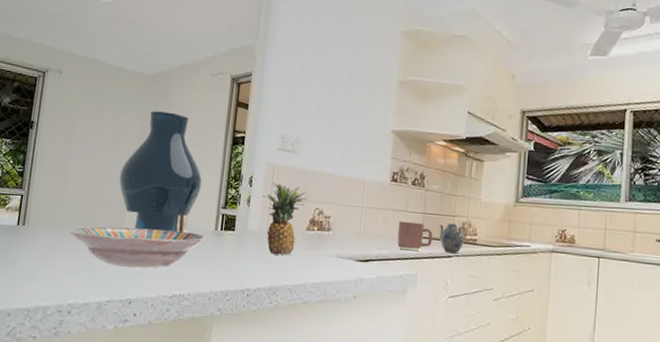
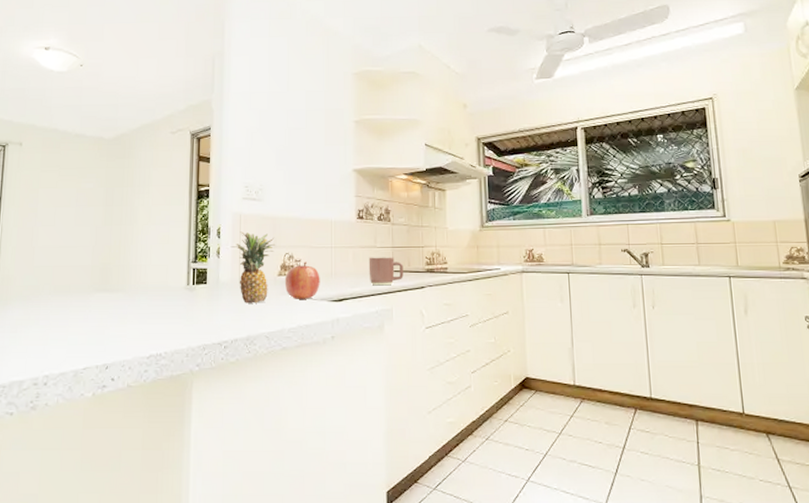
bowl: present [69,226,206,268] -> none [40,289,178,331]
vase: present [119,111,202,234] -> none [86,173,171,294]
fruit: none [312,218,348,257] -> present [284,261,320,299]
teapot: present [439,223,467,254] -> none [409,254,437,284]

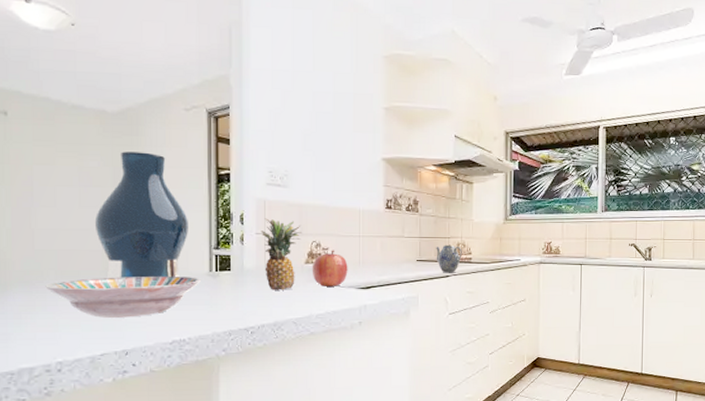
bowl: none [40,289,178,331] -> present [45,275,201,318]
vase: none [86,173,171,294] -> present [94,152,190,279]
mug: present [368,257,404,286] -> none [396,246,430,274]
teapot: none [409,254,437,284] -> present [436,244,462,273]

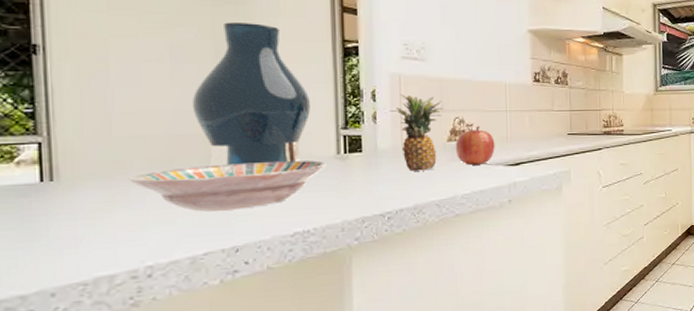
teapot: present [436,244,462,273] -> none [587,117,614,146]

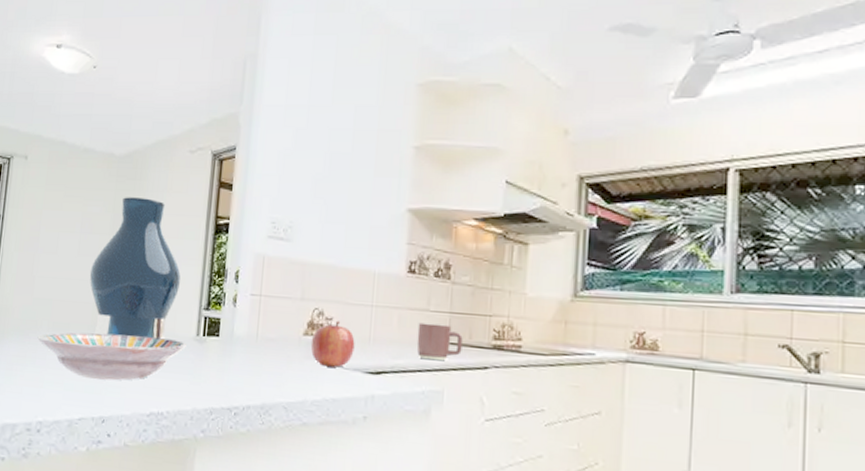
fruit: present [396,94,444,171] -> none [256,277,304,367]
mug: none [546,120,581,149] -> present [416,322,463,361]

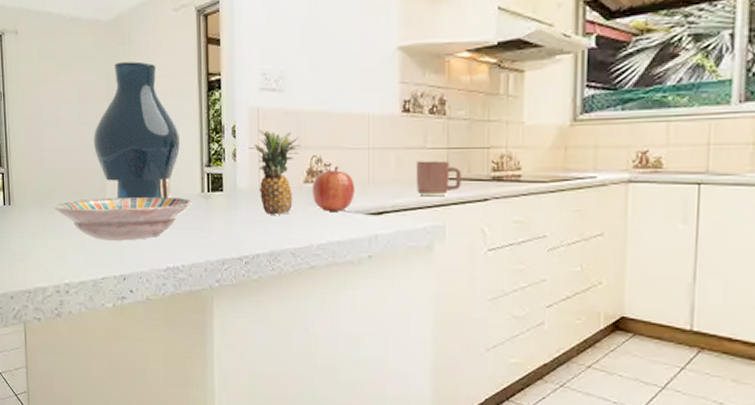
fruit: none [256,277,304,367] -> present [254,129,301,215]

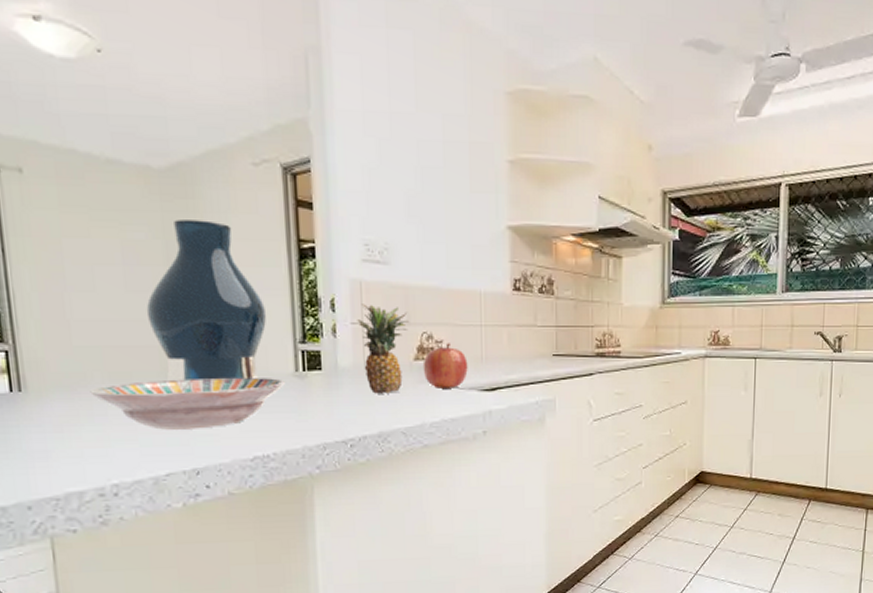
mug: present [416,160,461,197] -> none [527,338,569,372]

